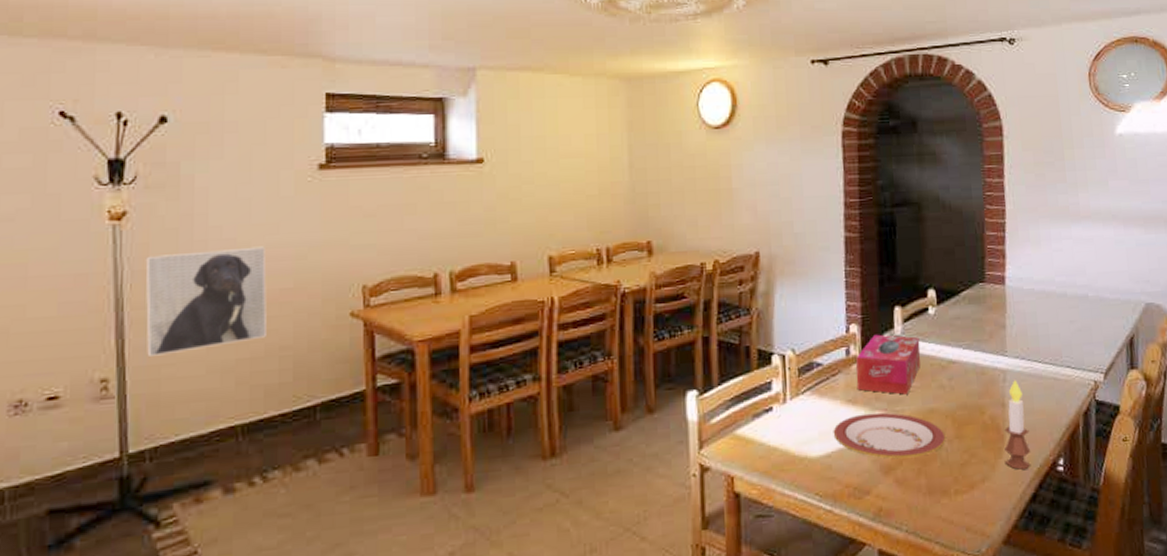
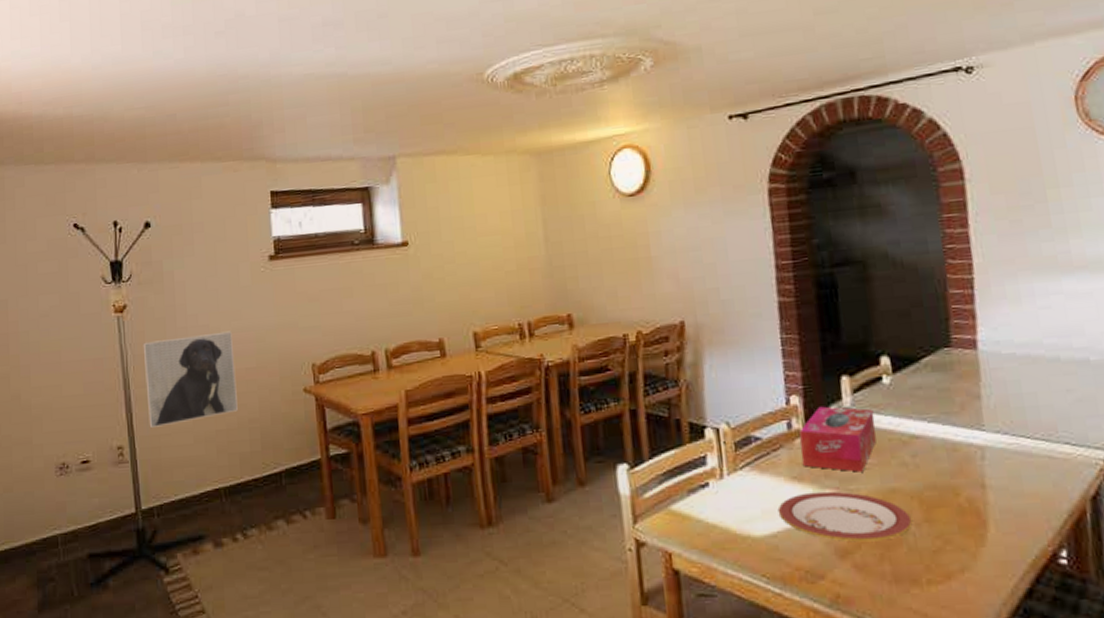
candle: present [1004,380,1031,470] -> none [986,458,1024,560]

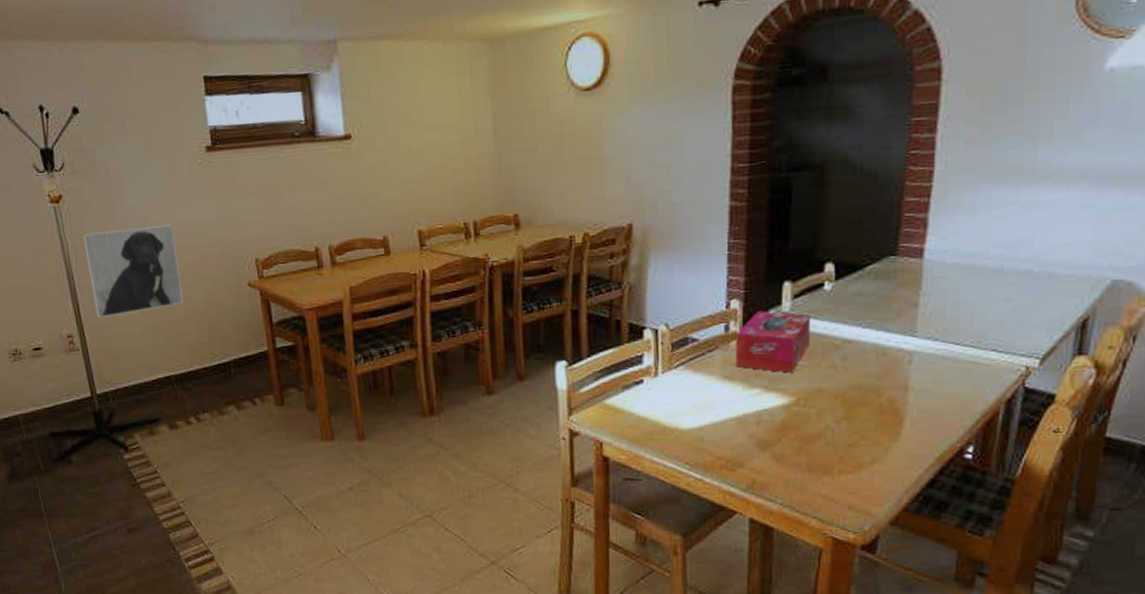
plate: present [777,491,913,542] -> none [707,389,833,436]

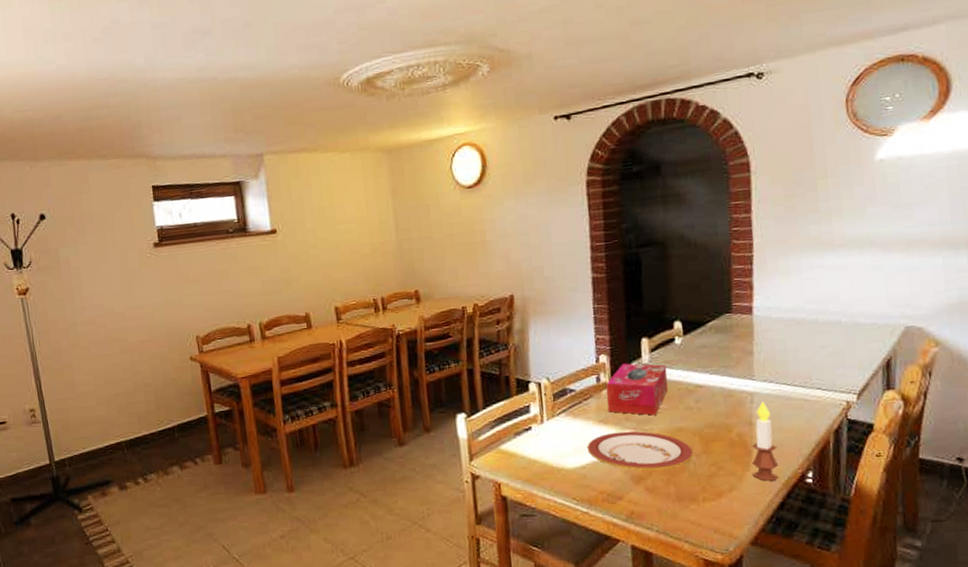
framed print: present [82,224,184,318] -> none [46,309,133,393]
plate: none [707,389,833,436] -> present [587,431,694,470]
candle: none [902,362,935,454] -> present [752,401,779,481]

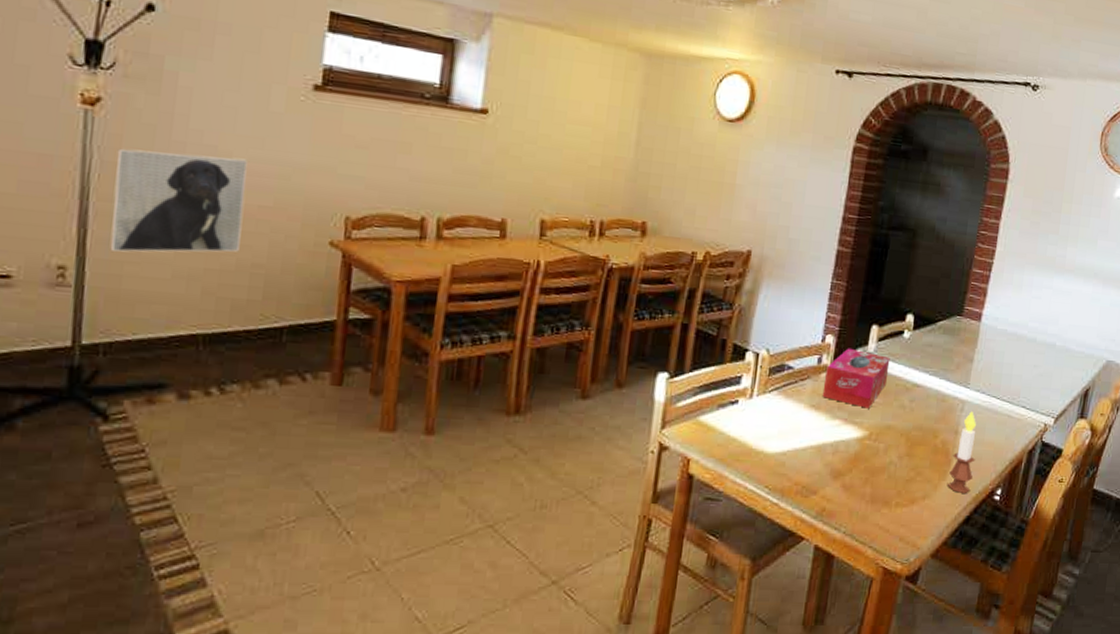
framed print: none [46,309,133,393] -> present [110,148,248,253]
plate: present [587,431,694,470] -> none [792,420,897,468]

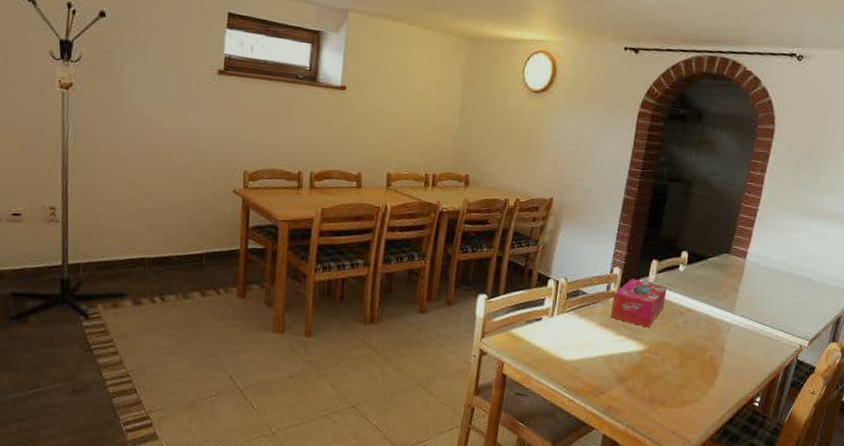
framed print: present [110,148,248,253] -> none [83,120,174,198]
candle: present [948,411,976,493] -> none [714,333,740,399]

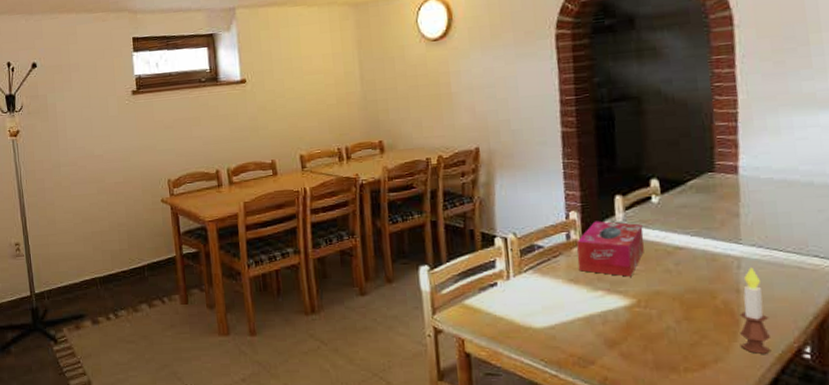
candle: none [714,333,740,399] -> present [739,267,771,354]

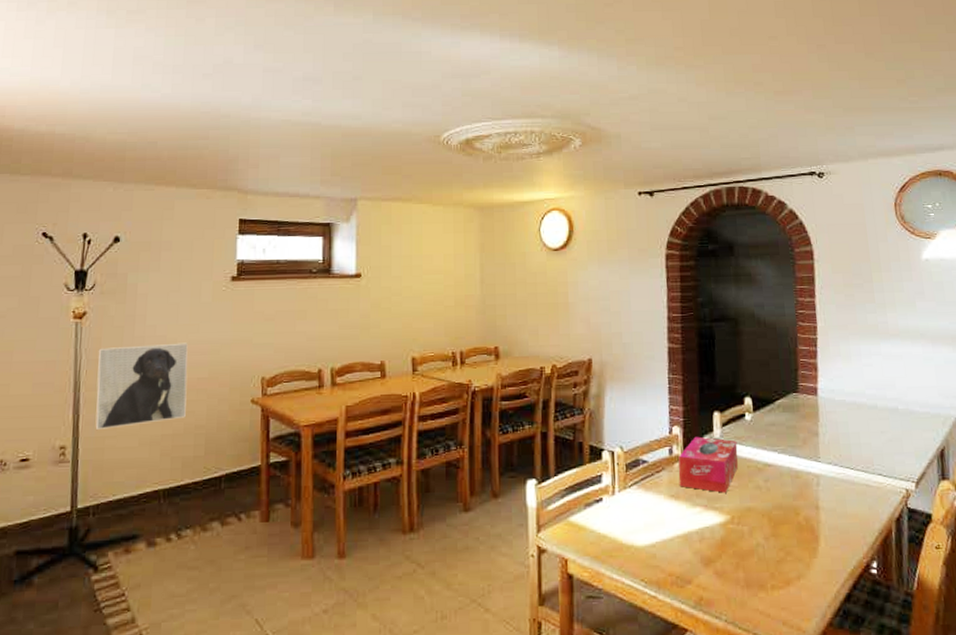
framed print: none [33,152,109,229] -> present [95,342,188,429]
candle: present [739,267,771,354] -> none [818,485,845,570]

